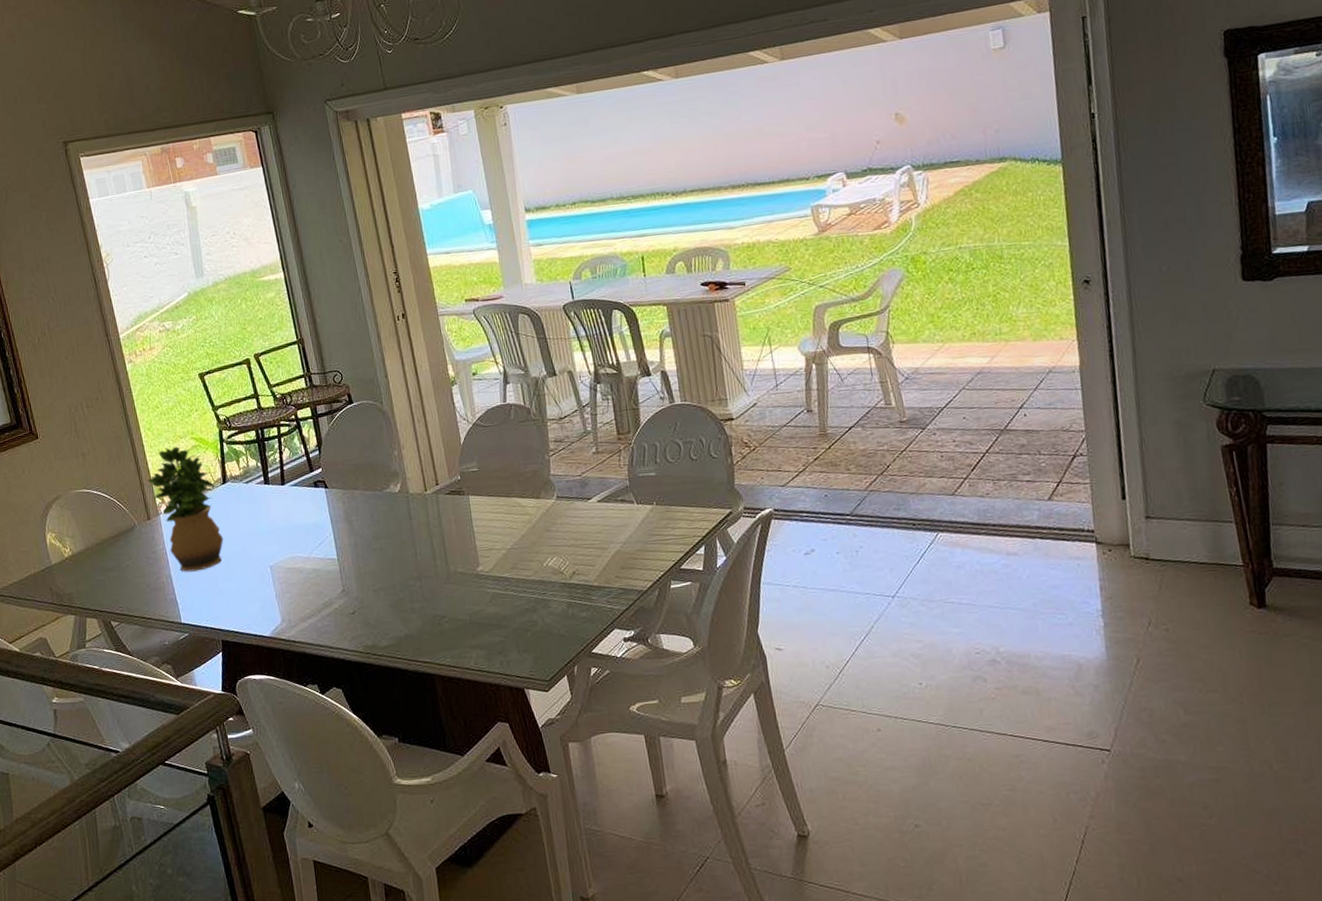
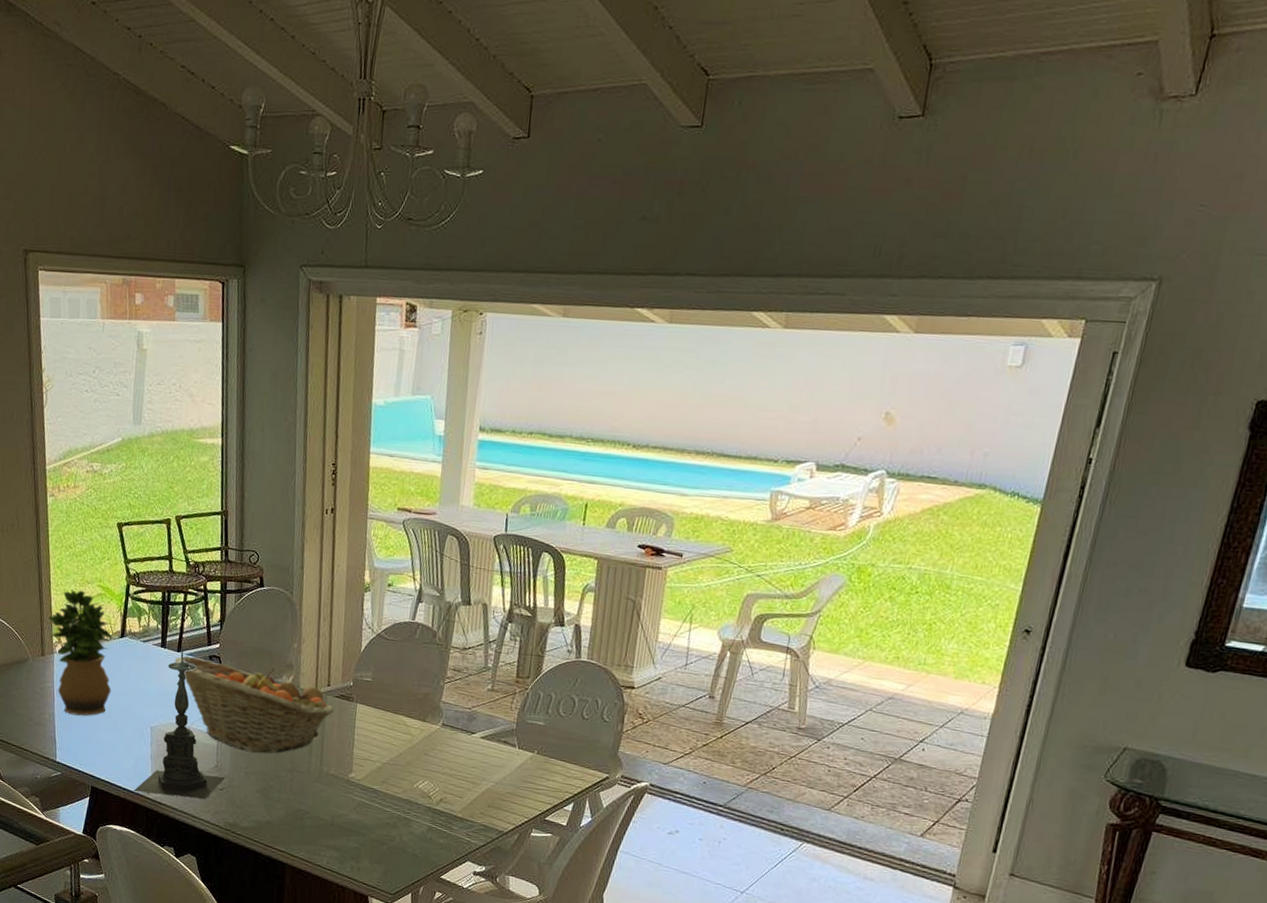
candle holder: none [266,475,355,636] -> present [134,643,225,800]
fruit basket: none [280,479,448,569] -> present [174,655,334,753]

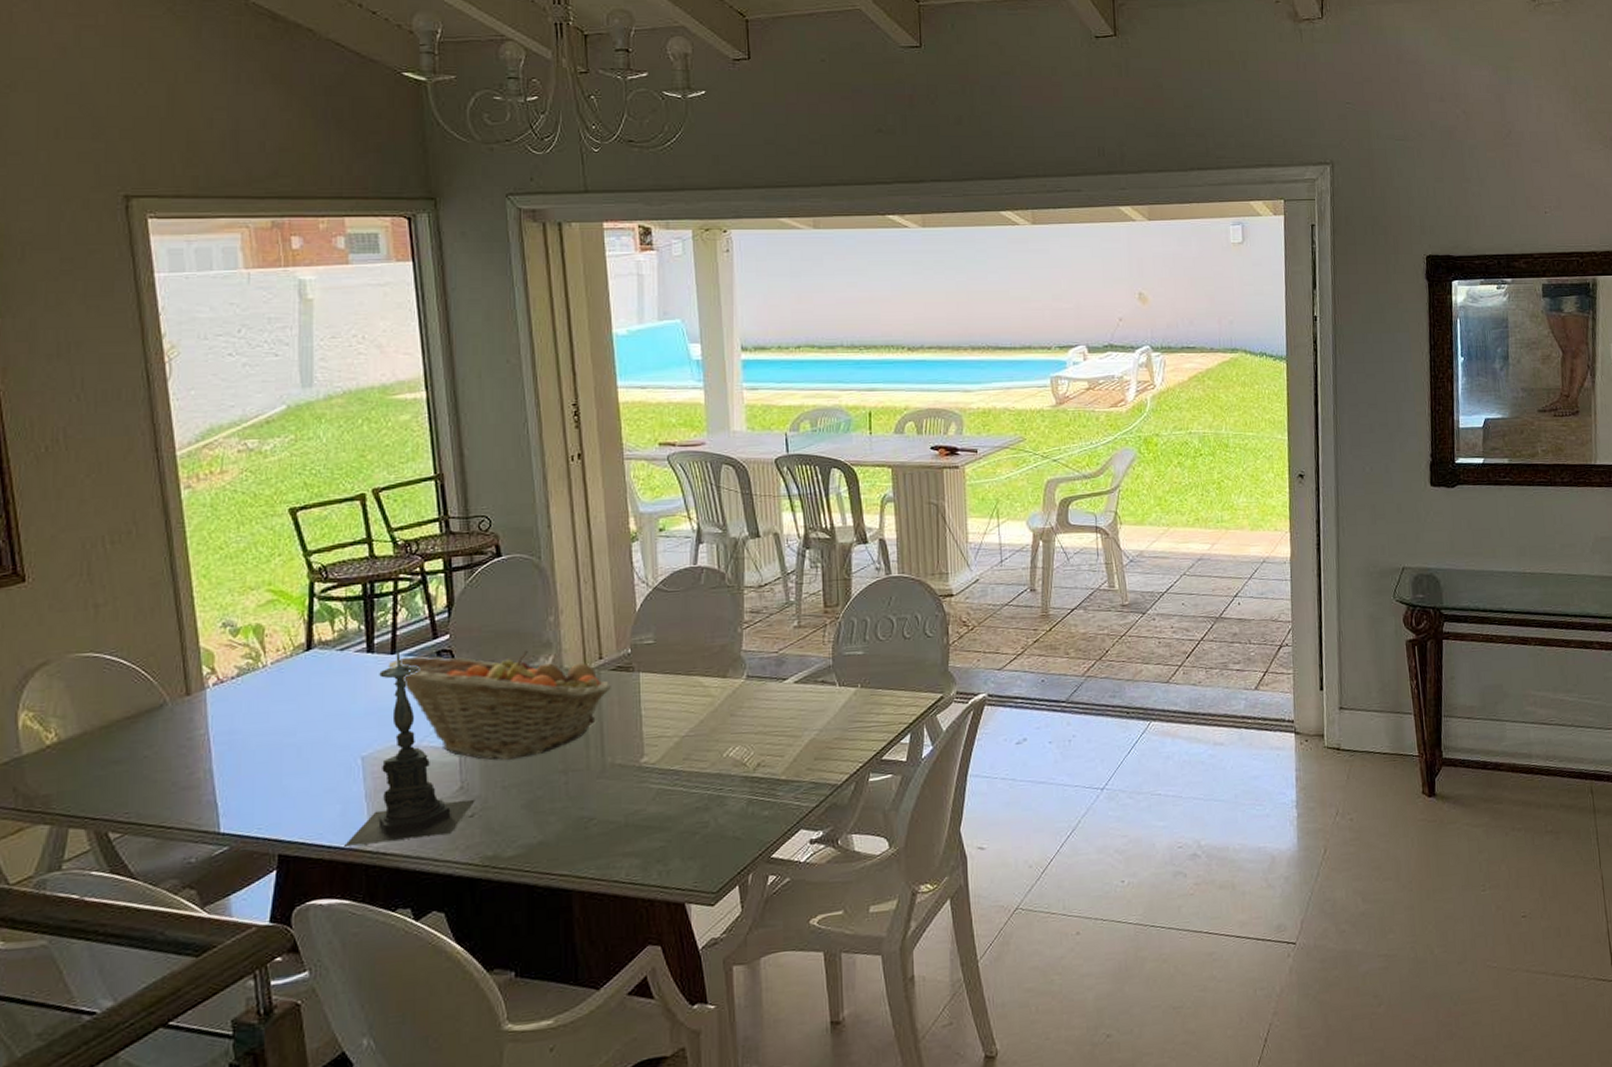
potted plant: present [48,589,114,716] -> none [194,600,299,765]

